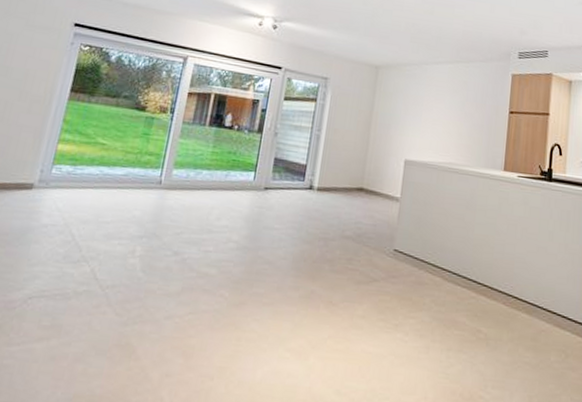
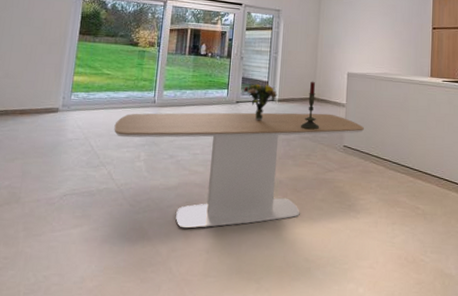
dining table: none [104,195,422,348] -> present [114,112,365,229]
bouquet: none [274,166,317,214] -> present [243,83,277,121]
candle: none [342,167,366,229] -> present [300,81,319,130]

